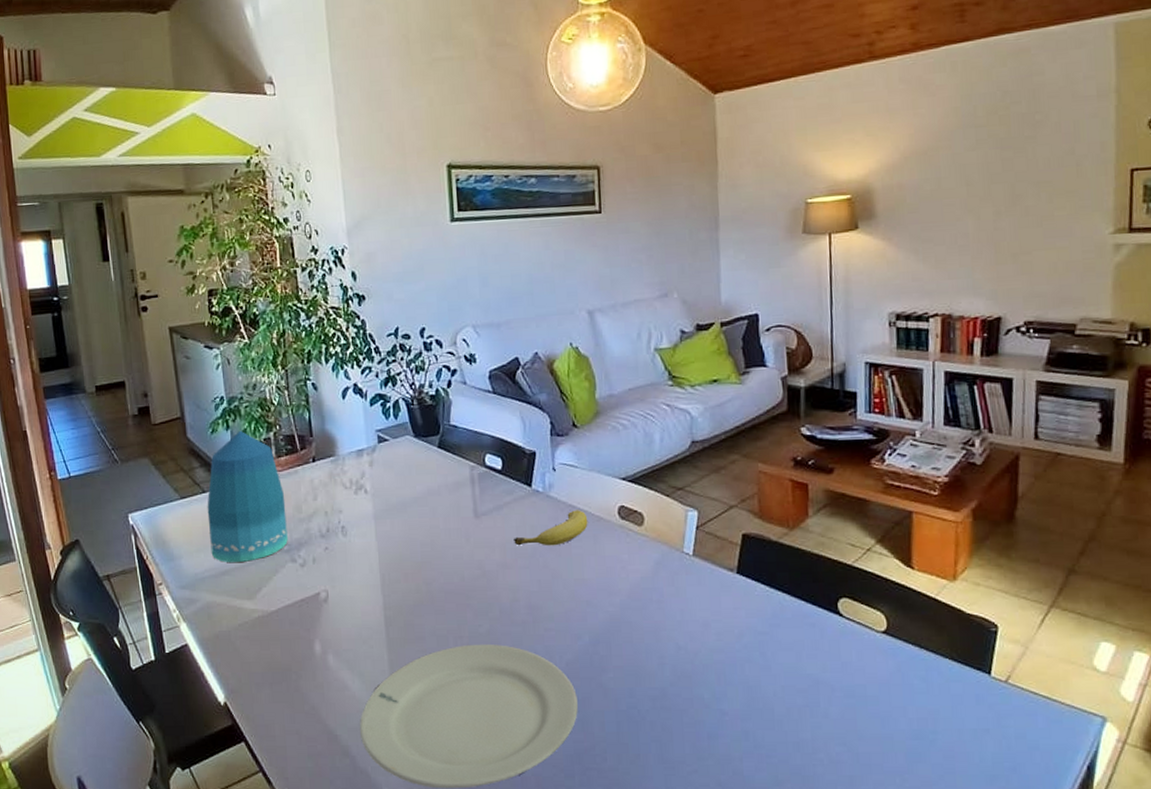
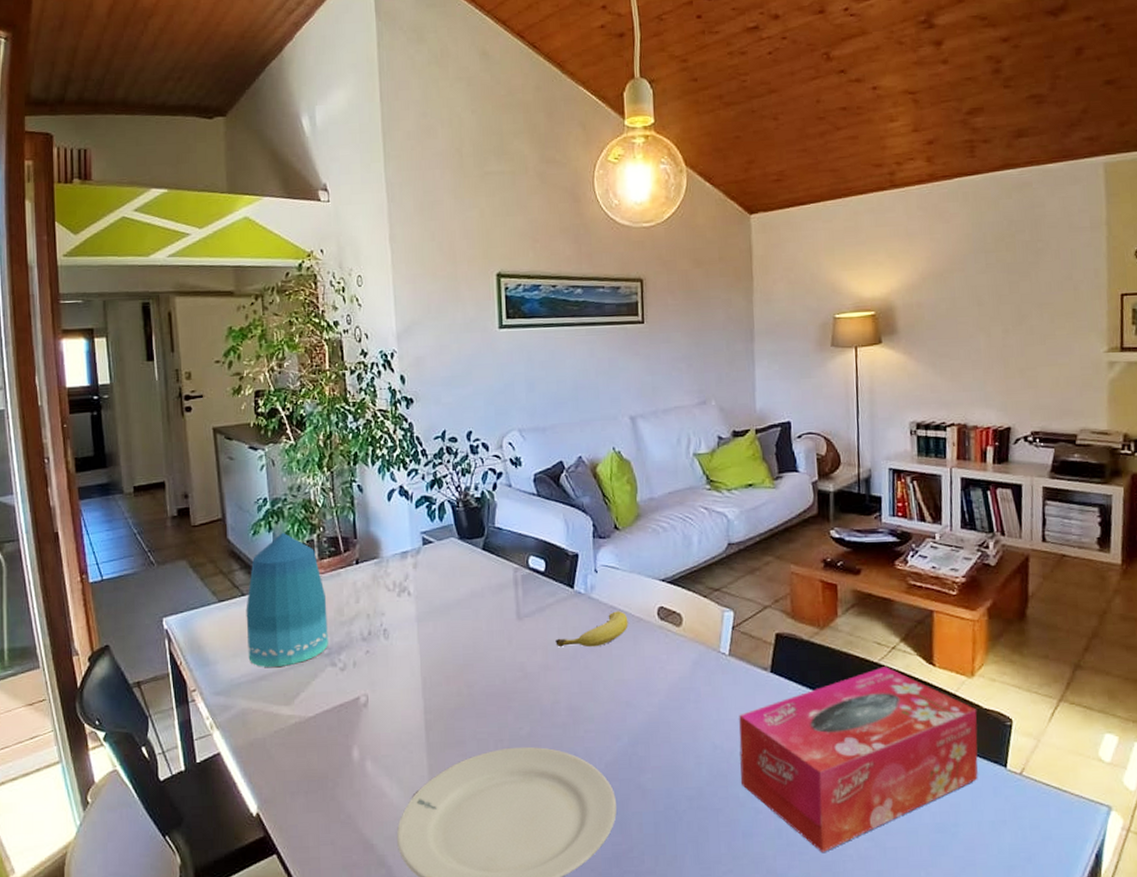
tissue box: none [703,569,960,756] -> present [739,666,978,852]

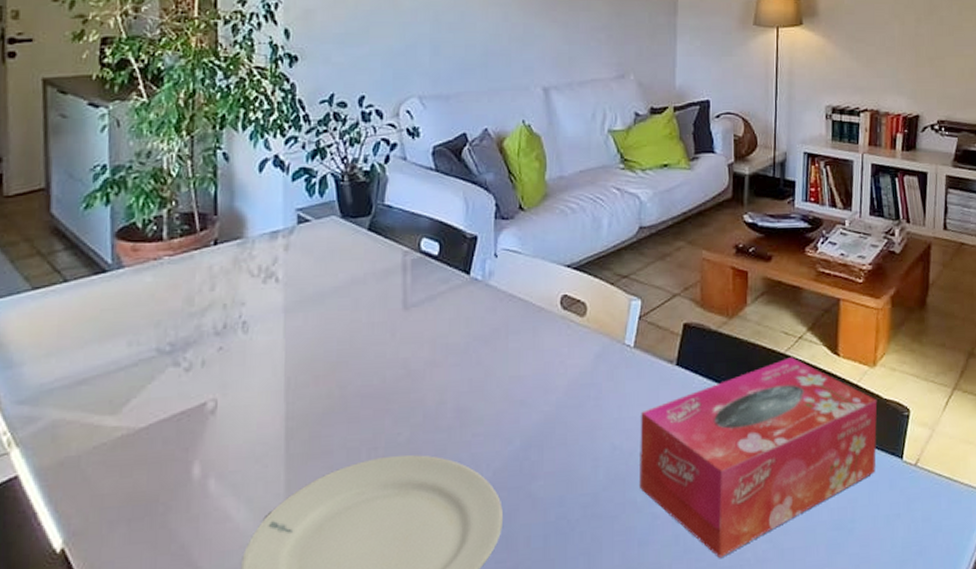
vase: present [246,532,328,667] -> none [66,206,174,369]
fruit: present [555,611,629,648] -> none [445,299,528,341]

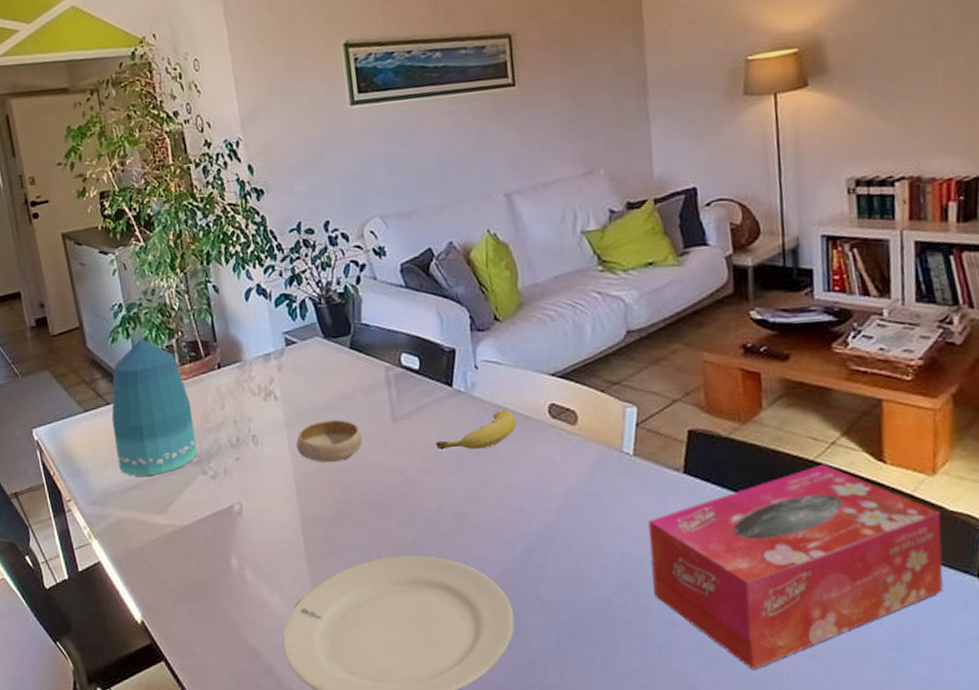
vase: none [66,206,174,369] -> present [111,338,197,476]
bowl: none [293,306,369,354] -> present [296,419,363,463]
fruit: none [445,299,528,341] -> present [436,409,516,451]

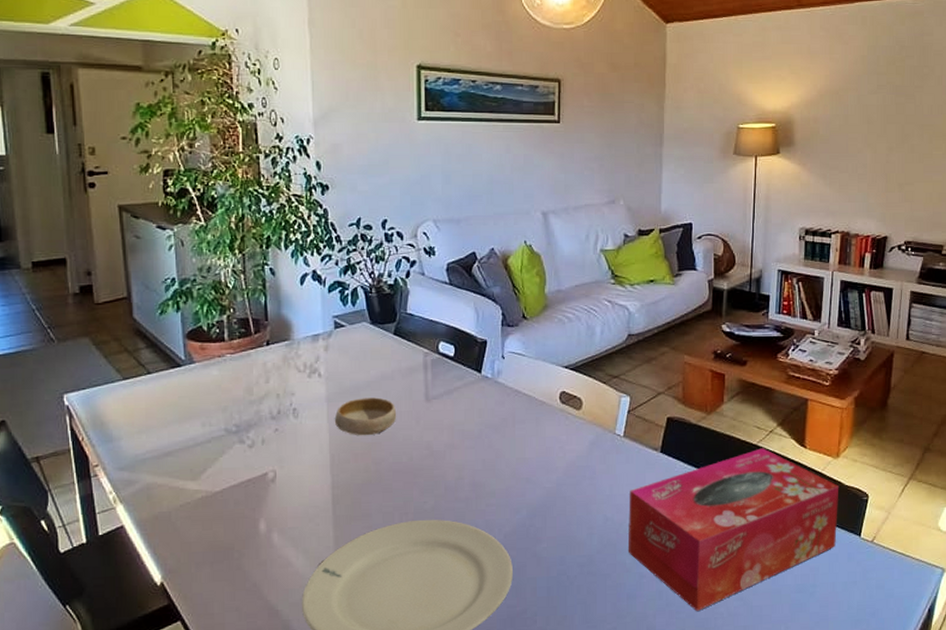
vase: present [111,338,197,476] -> none [152,312,237,444]
fruit: present [436,409,516,451] -> none [462,395,532,428]

